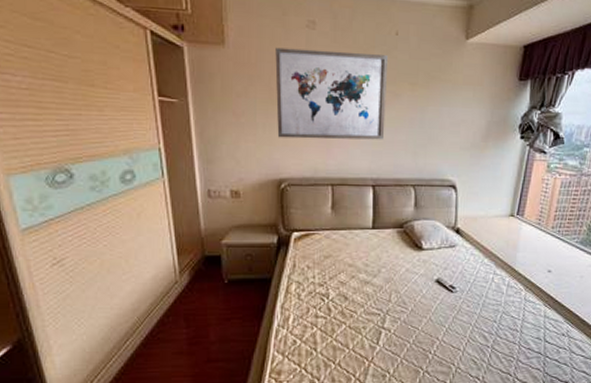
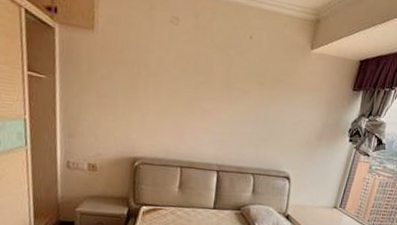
wall art: present [275,47,388,140] -> none [135,38,241,131]

